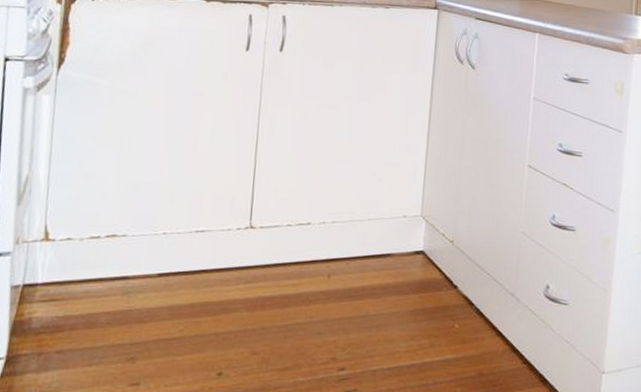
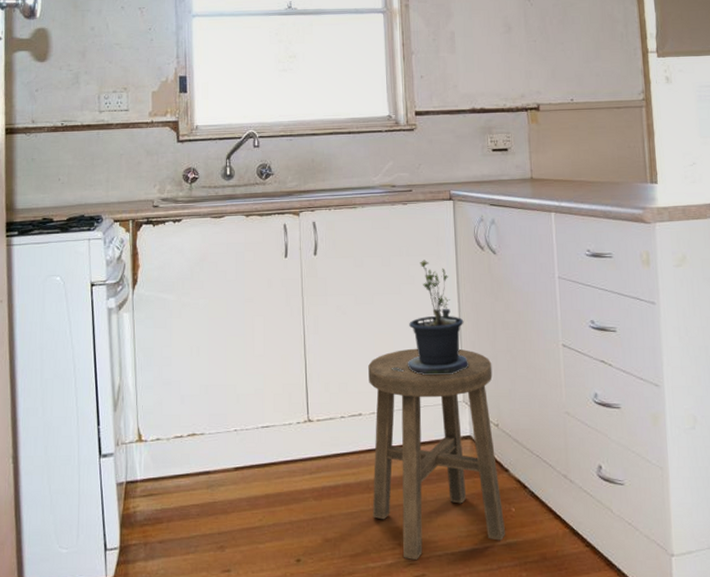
stool: none [308,158,455,376] -> present [368,348,506,561]
potted plant: none [348,68,433,189] -> present [391,260,469,376]

